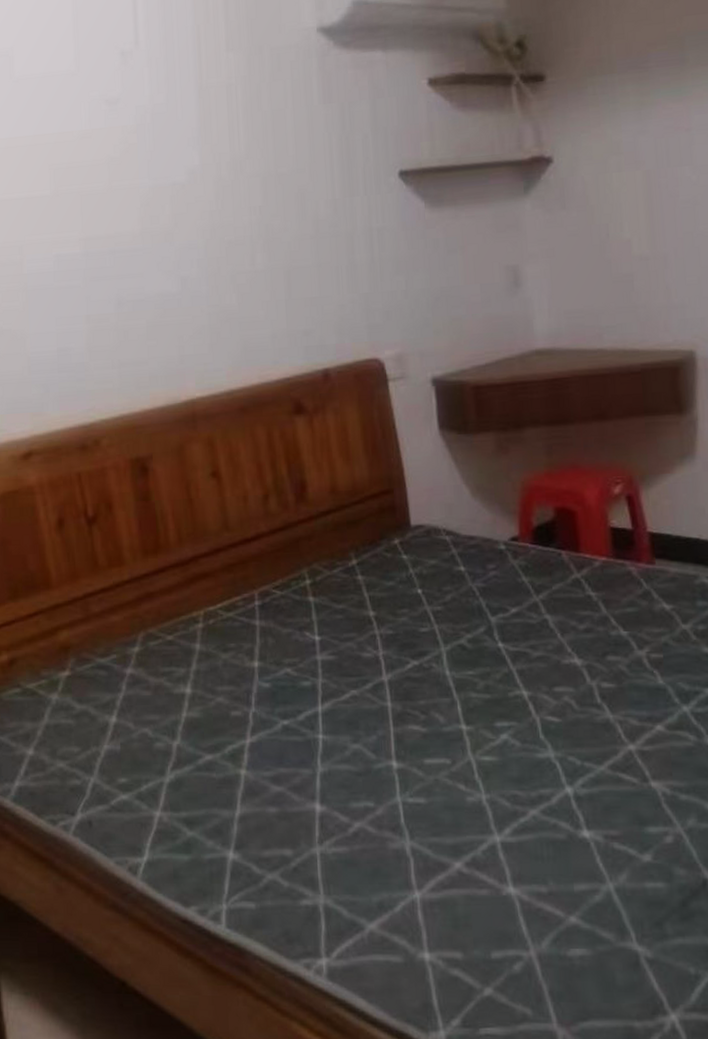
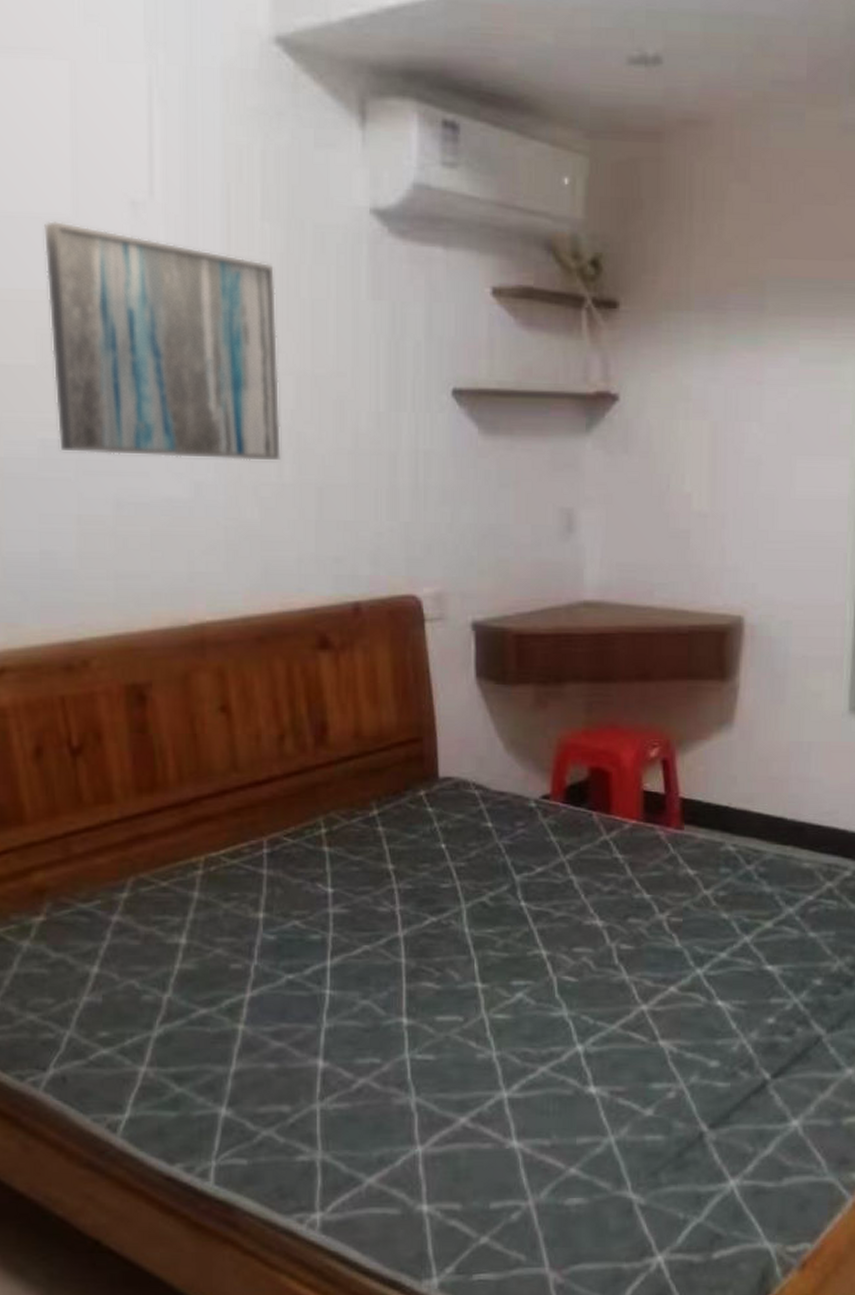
wall art: none [53,76,254,264] -> present [43,220,282,460]

